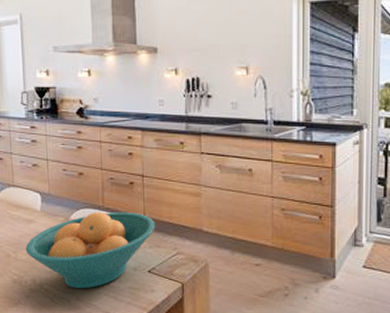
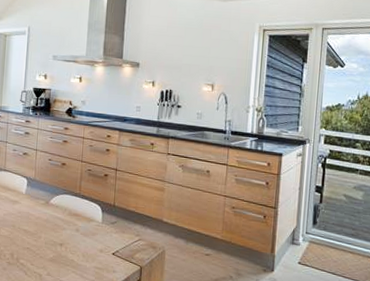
fruit bowl: present [25,211,156,289] -> none [8,198,123,266]

